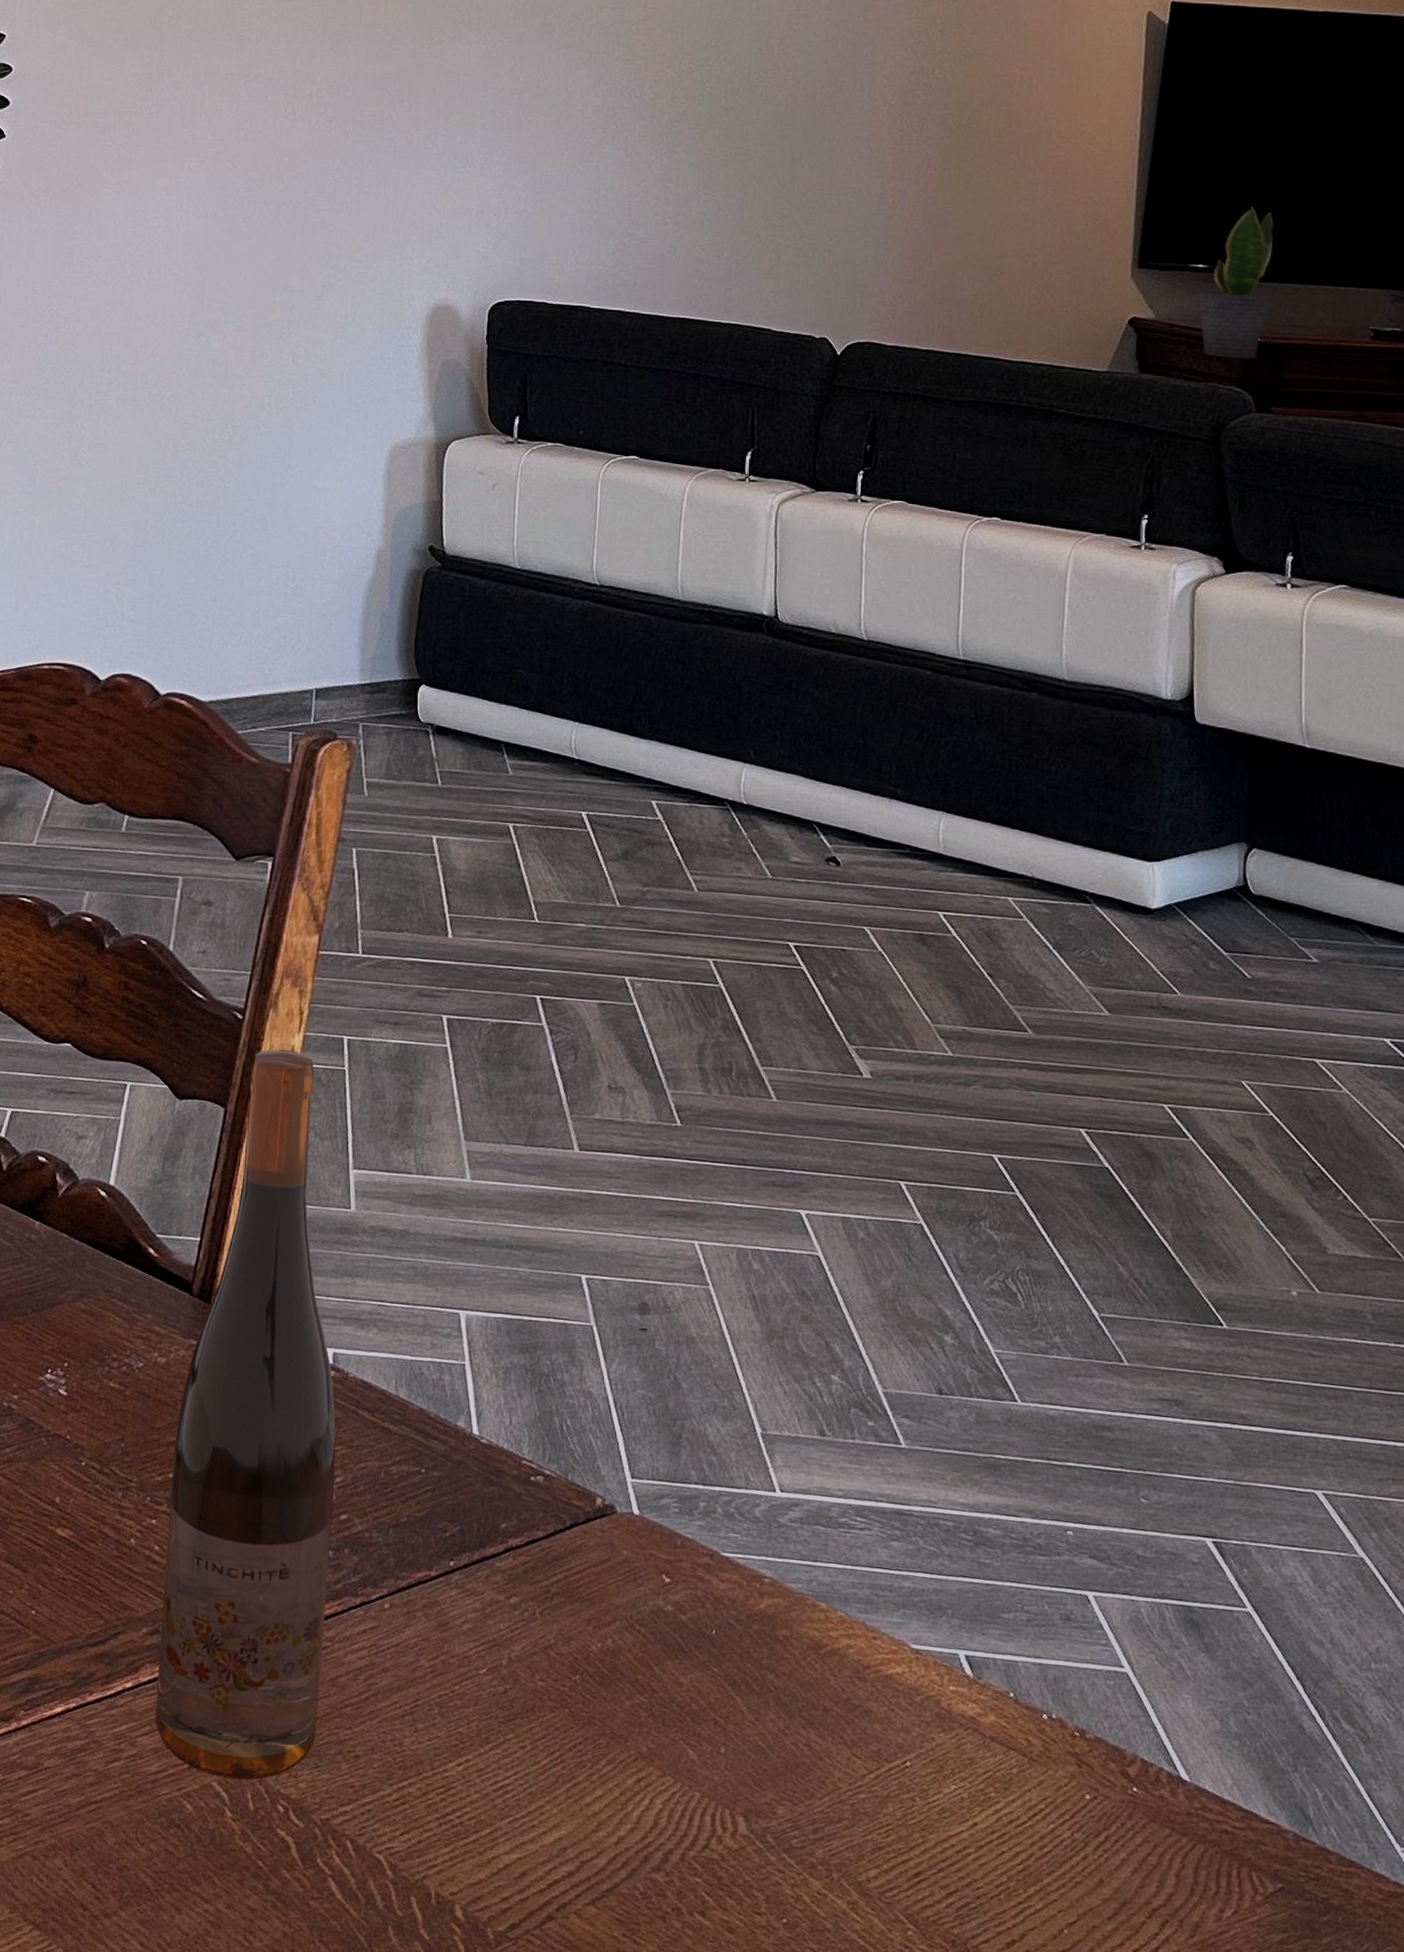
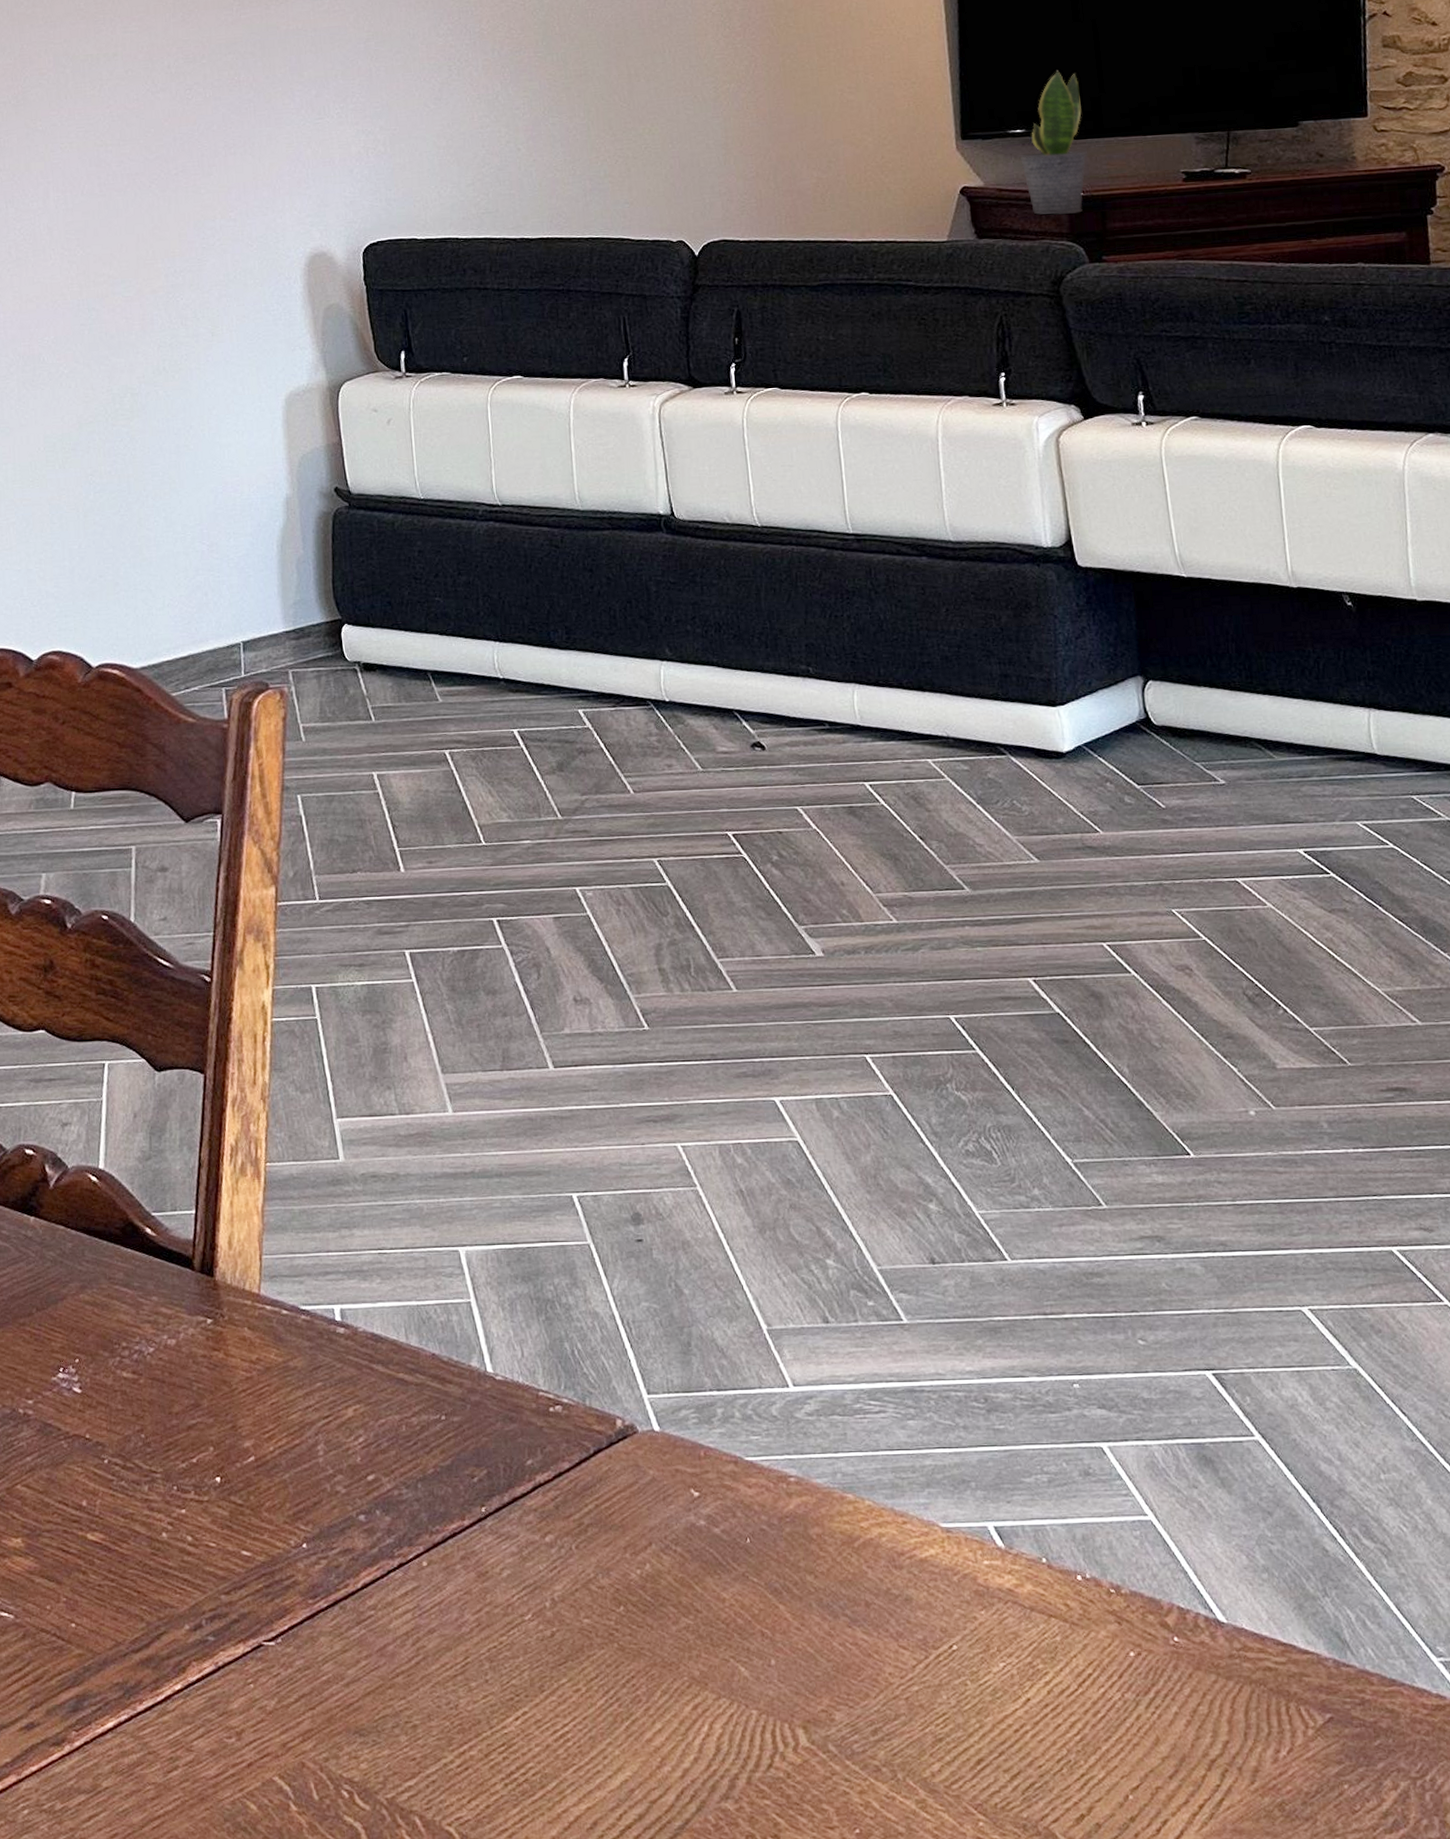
wine bottle: present [155,1049,336,1780] -> none [195,1006,371,1770]

